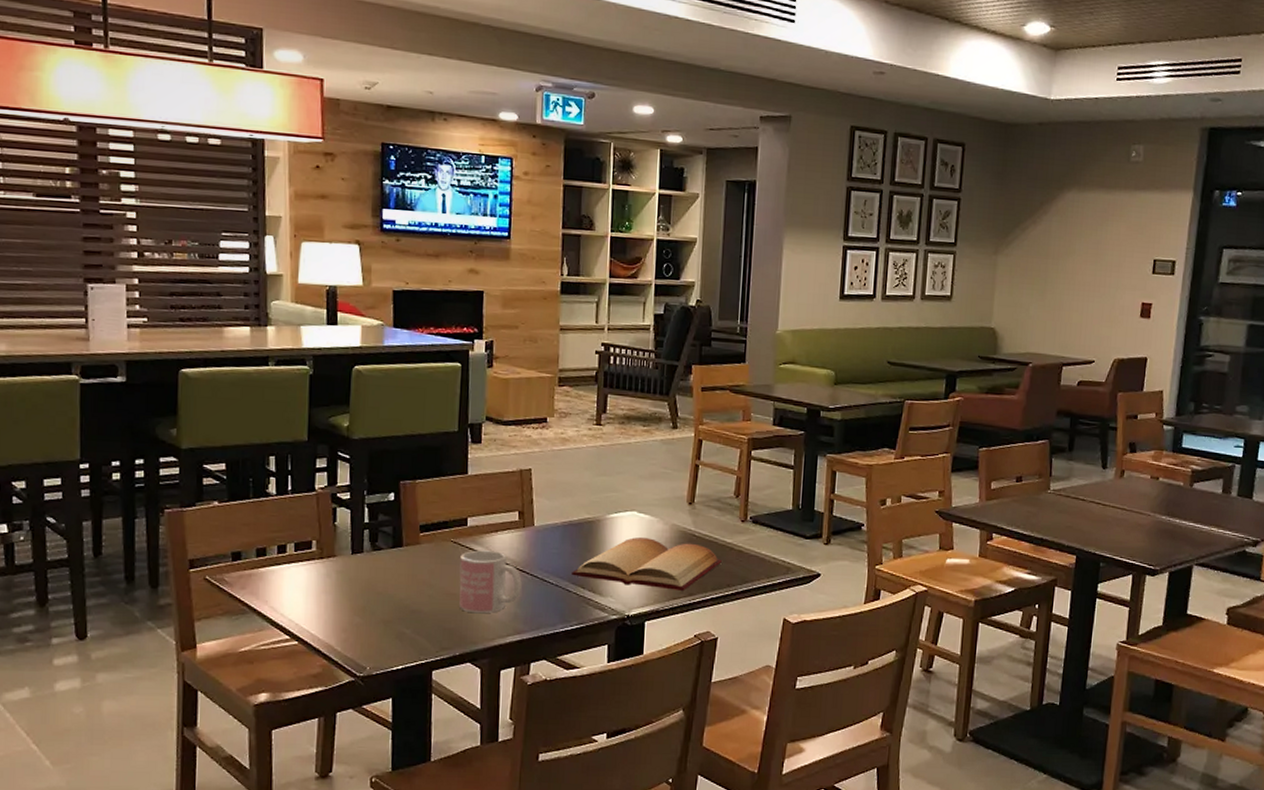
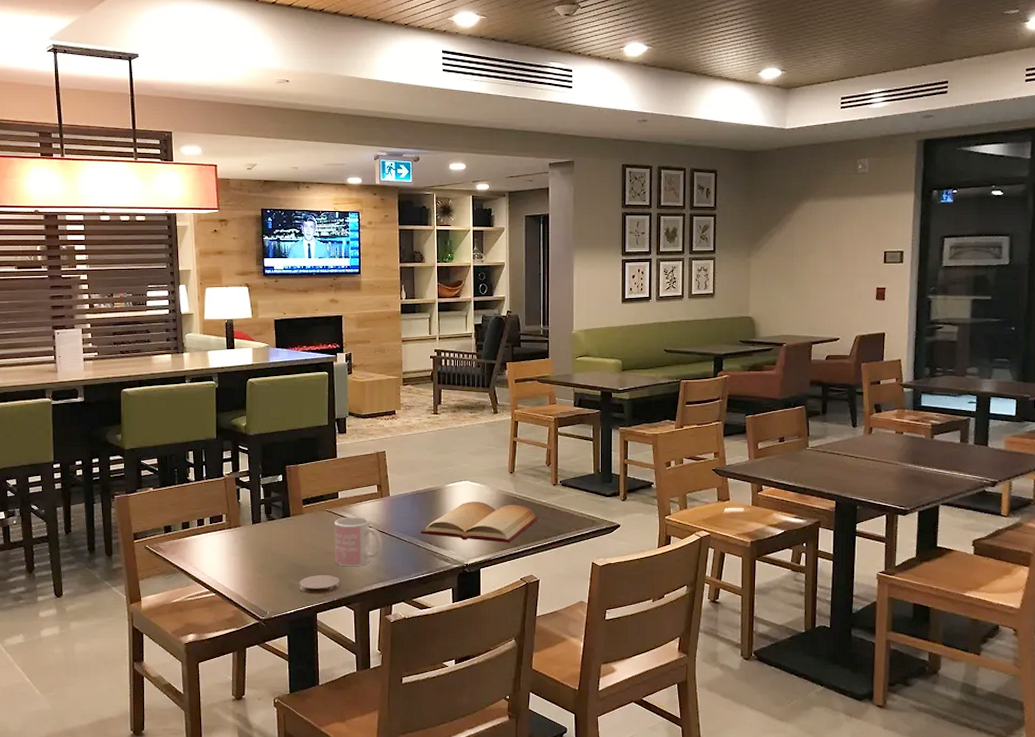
coaster: none [410,622,465,647] -> present [299,575,340,594]

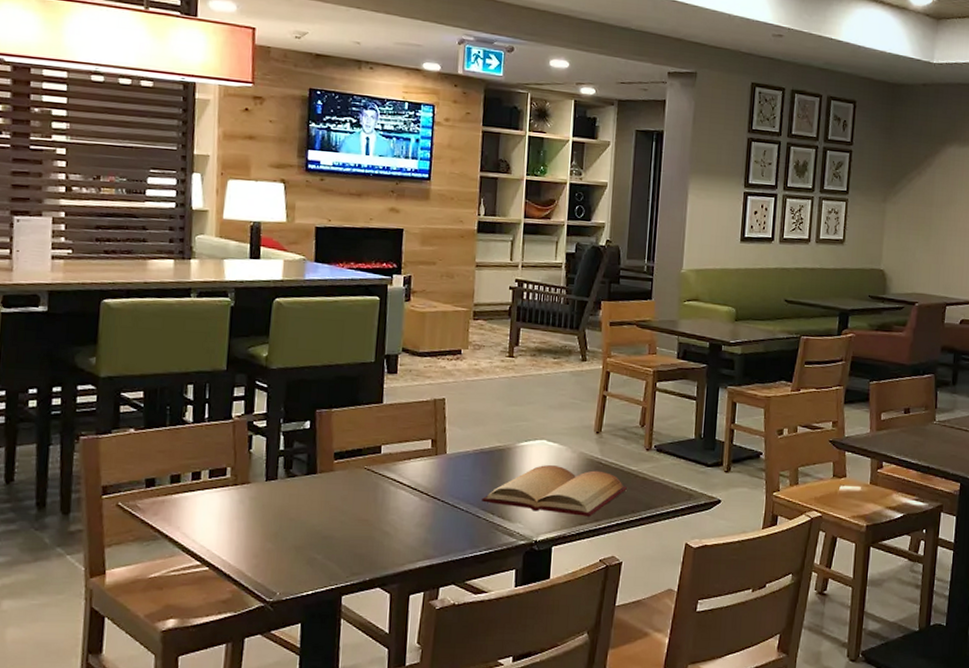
coaster: present [299,575,340,594] -> none [321,548,375,572]
mug: present [334,517,382,567] -> none [371,477,433,540]

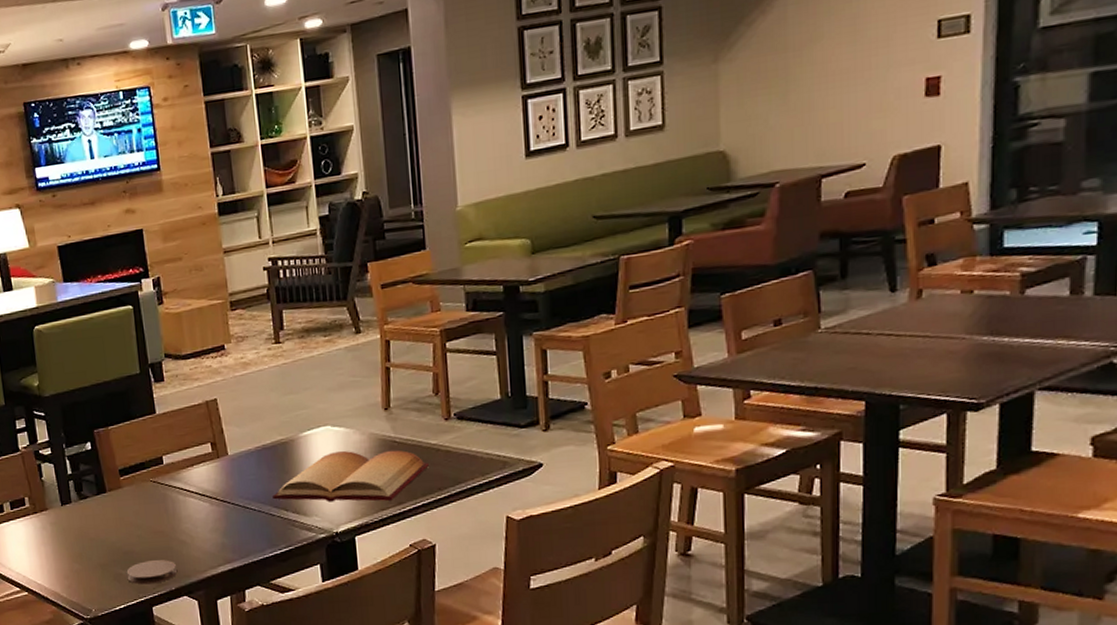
coaster: none [321,548,375,572] -> present [126,560,178,585]

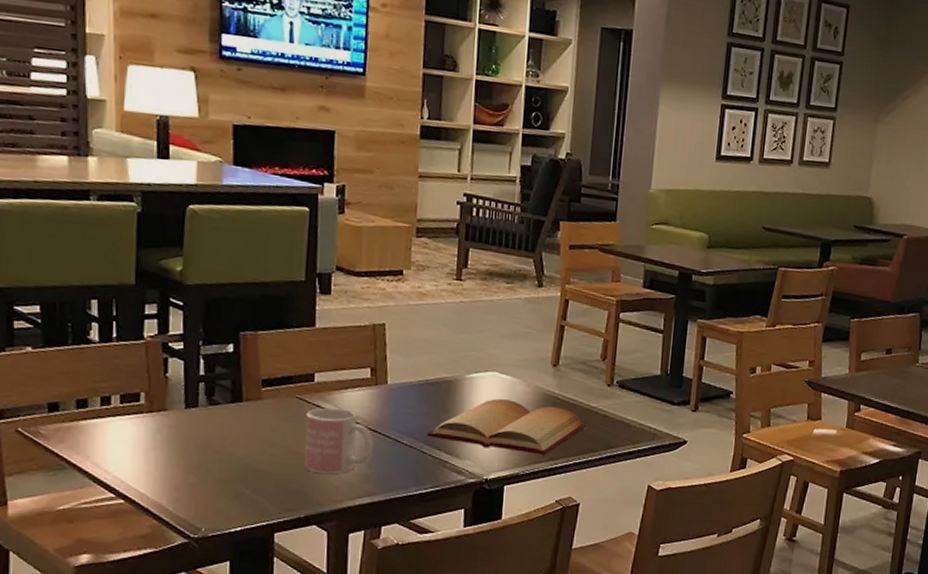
coaster: present [126,560,178,585] -> none [250,482,310,508]
mug: none [161,484,226,548] -> present [304,407,373,475]

